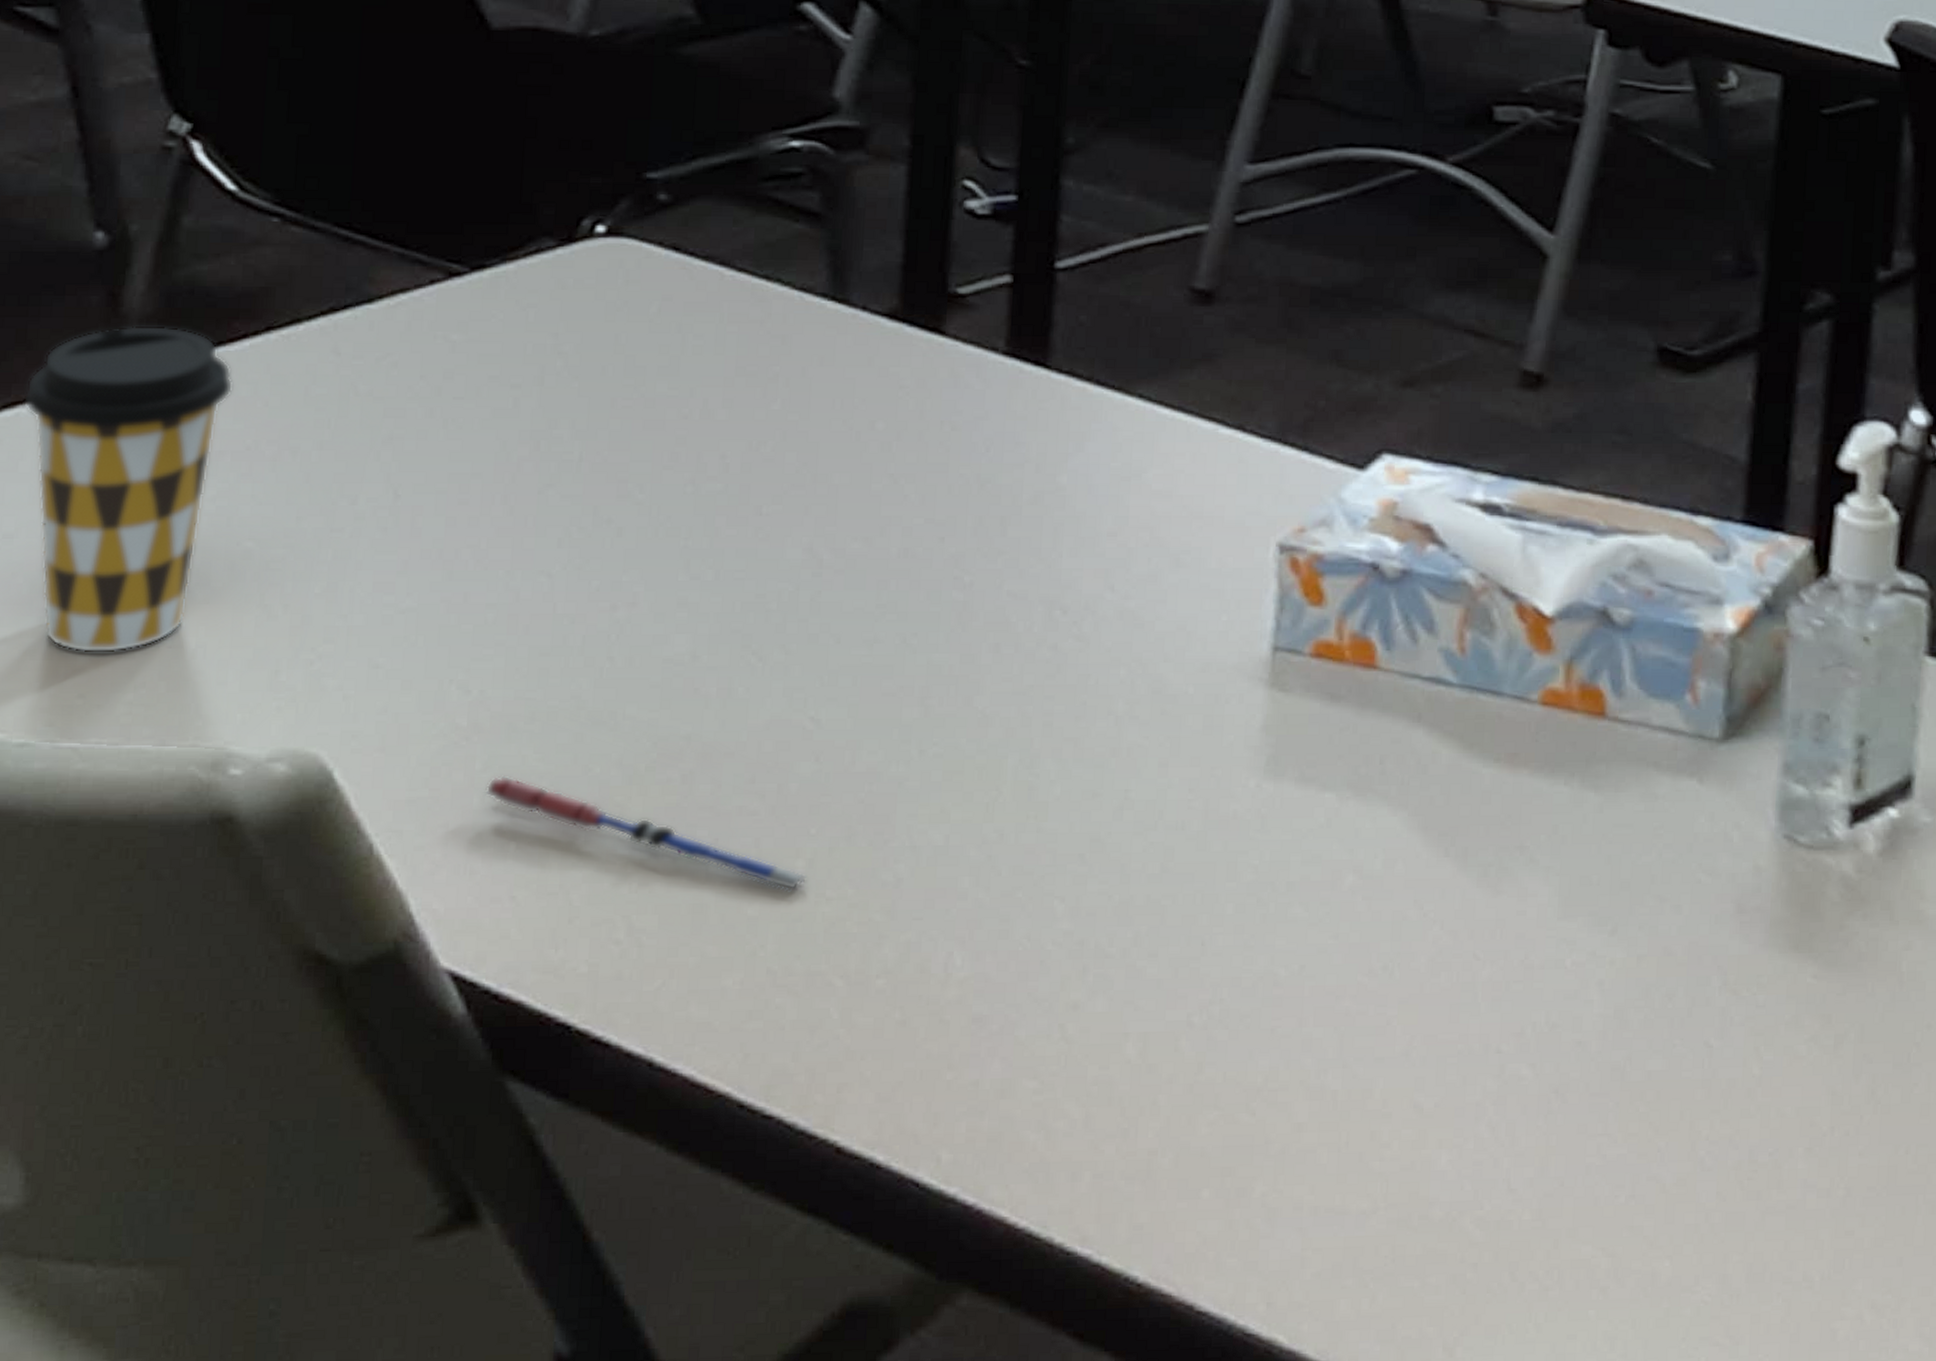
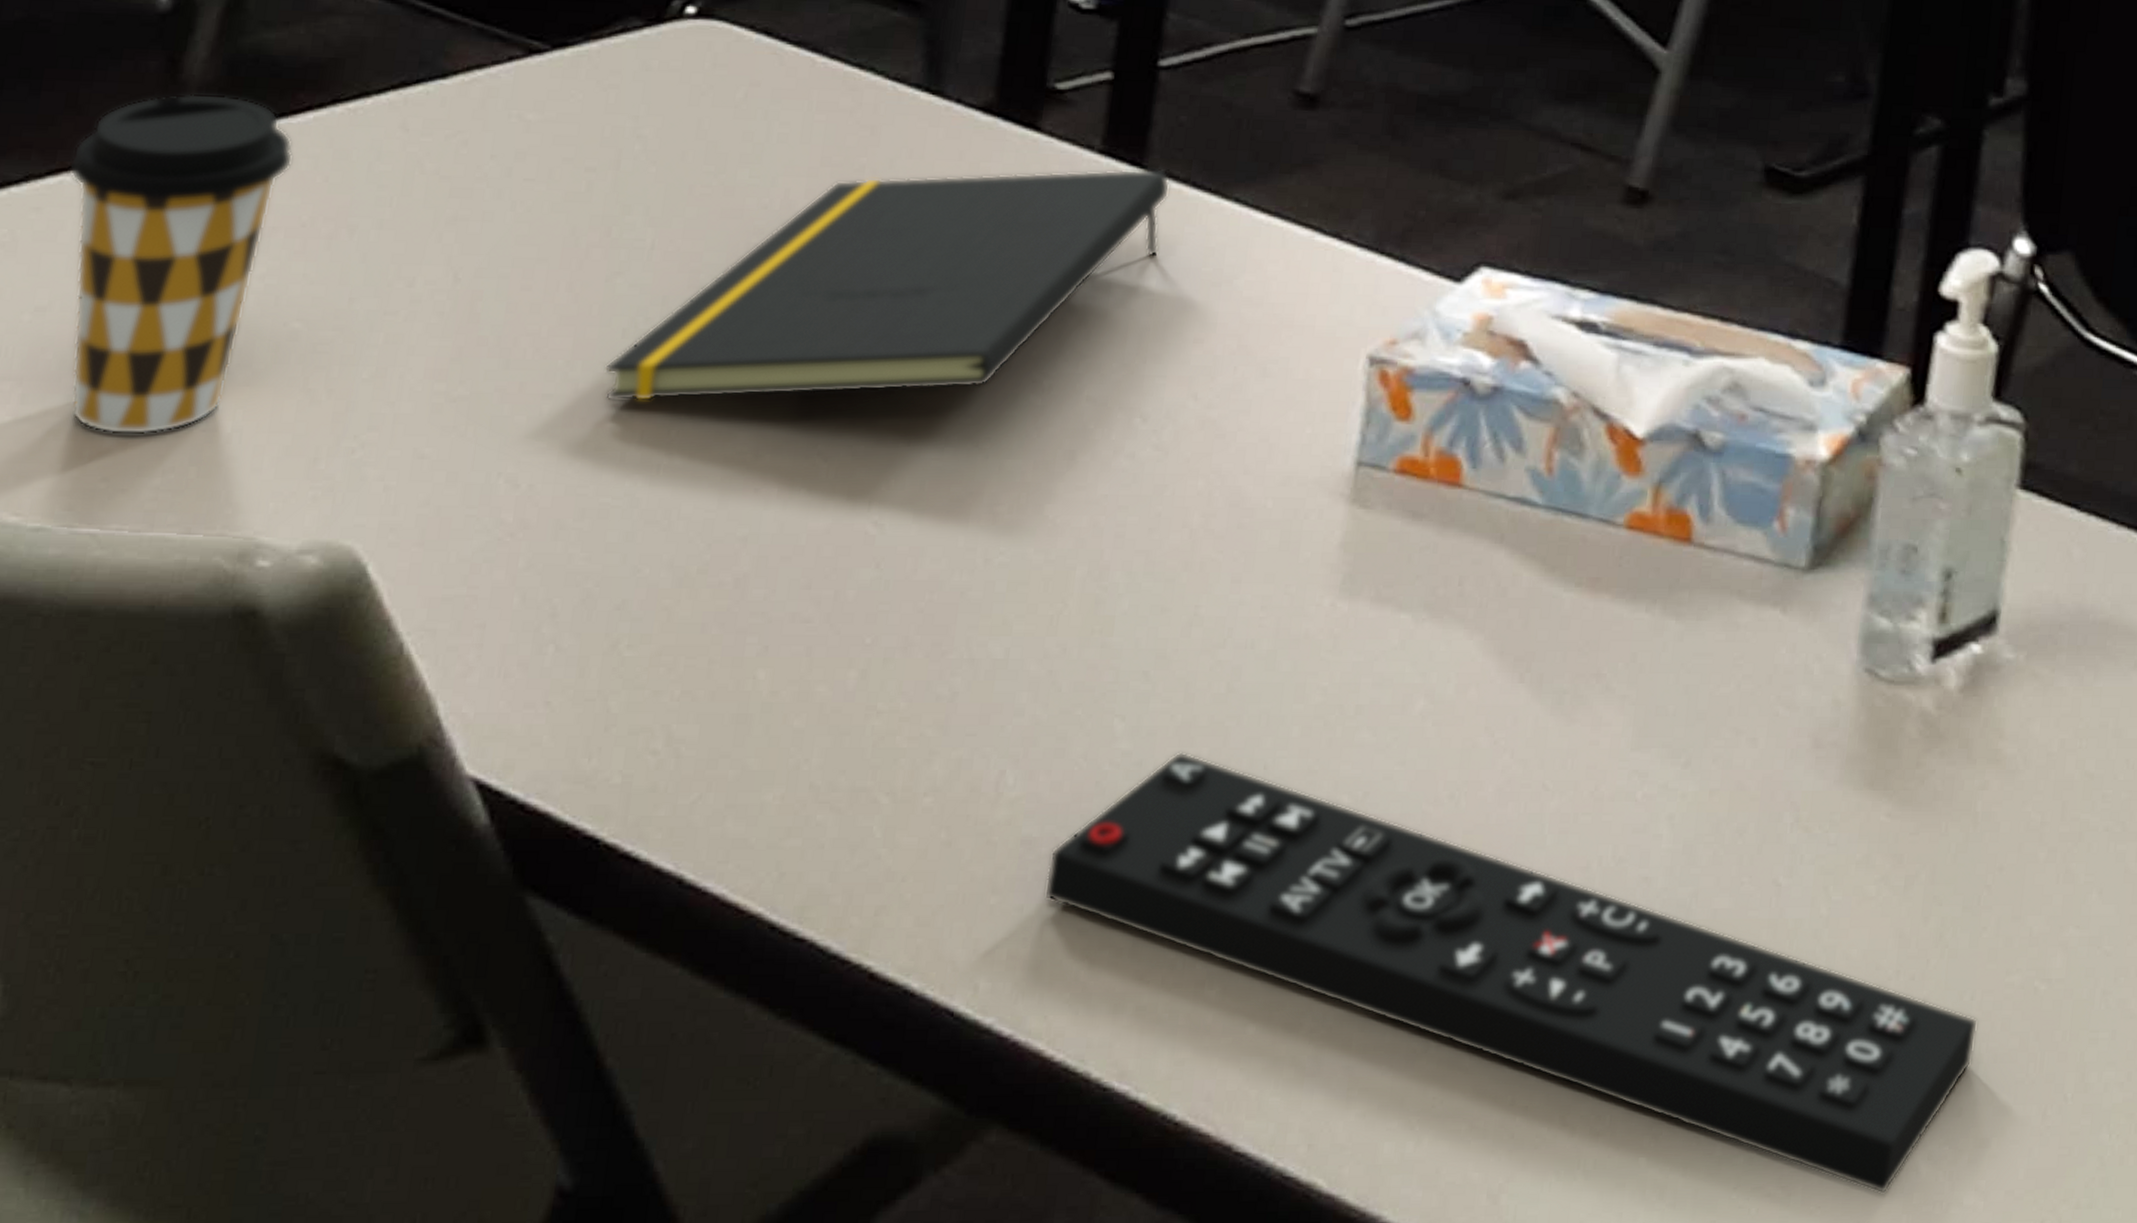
pen: present [484,775,808,892] -> none [525,574,859,704]
notepad: none [542,367,1075,608] -> present [603,168,1171,402]
remote control: none [997,931,1914,1342] -> present [1043,752,1979,1194]

